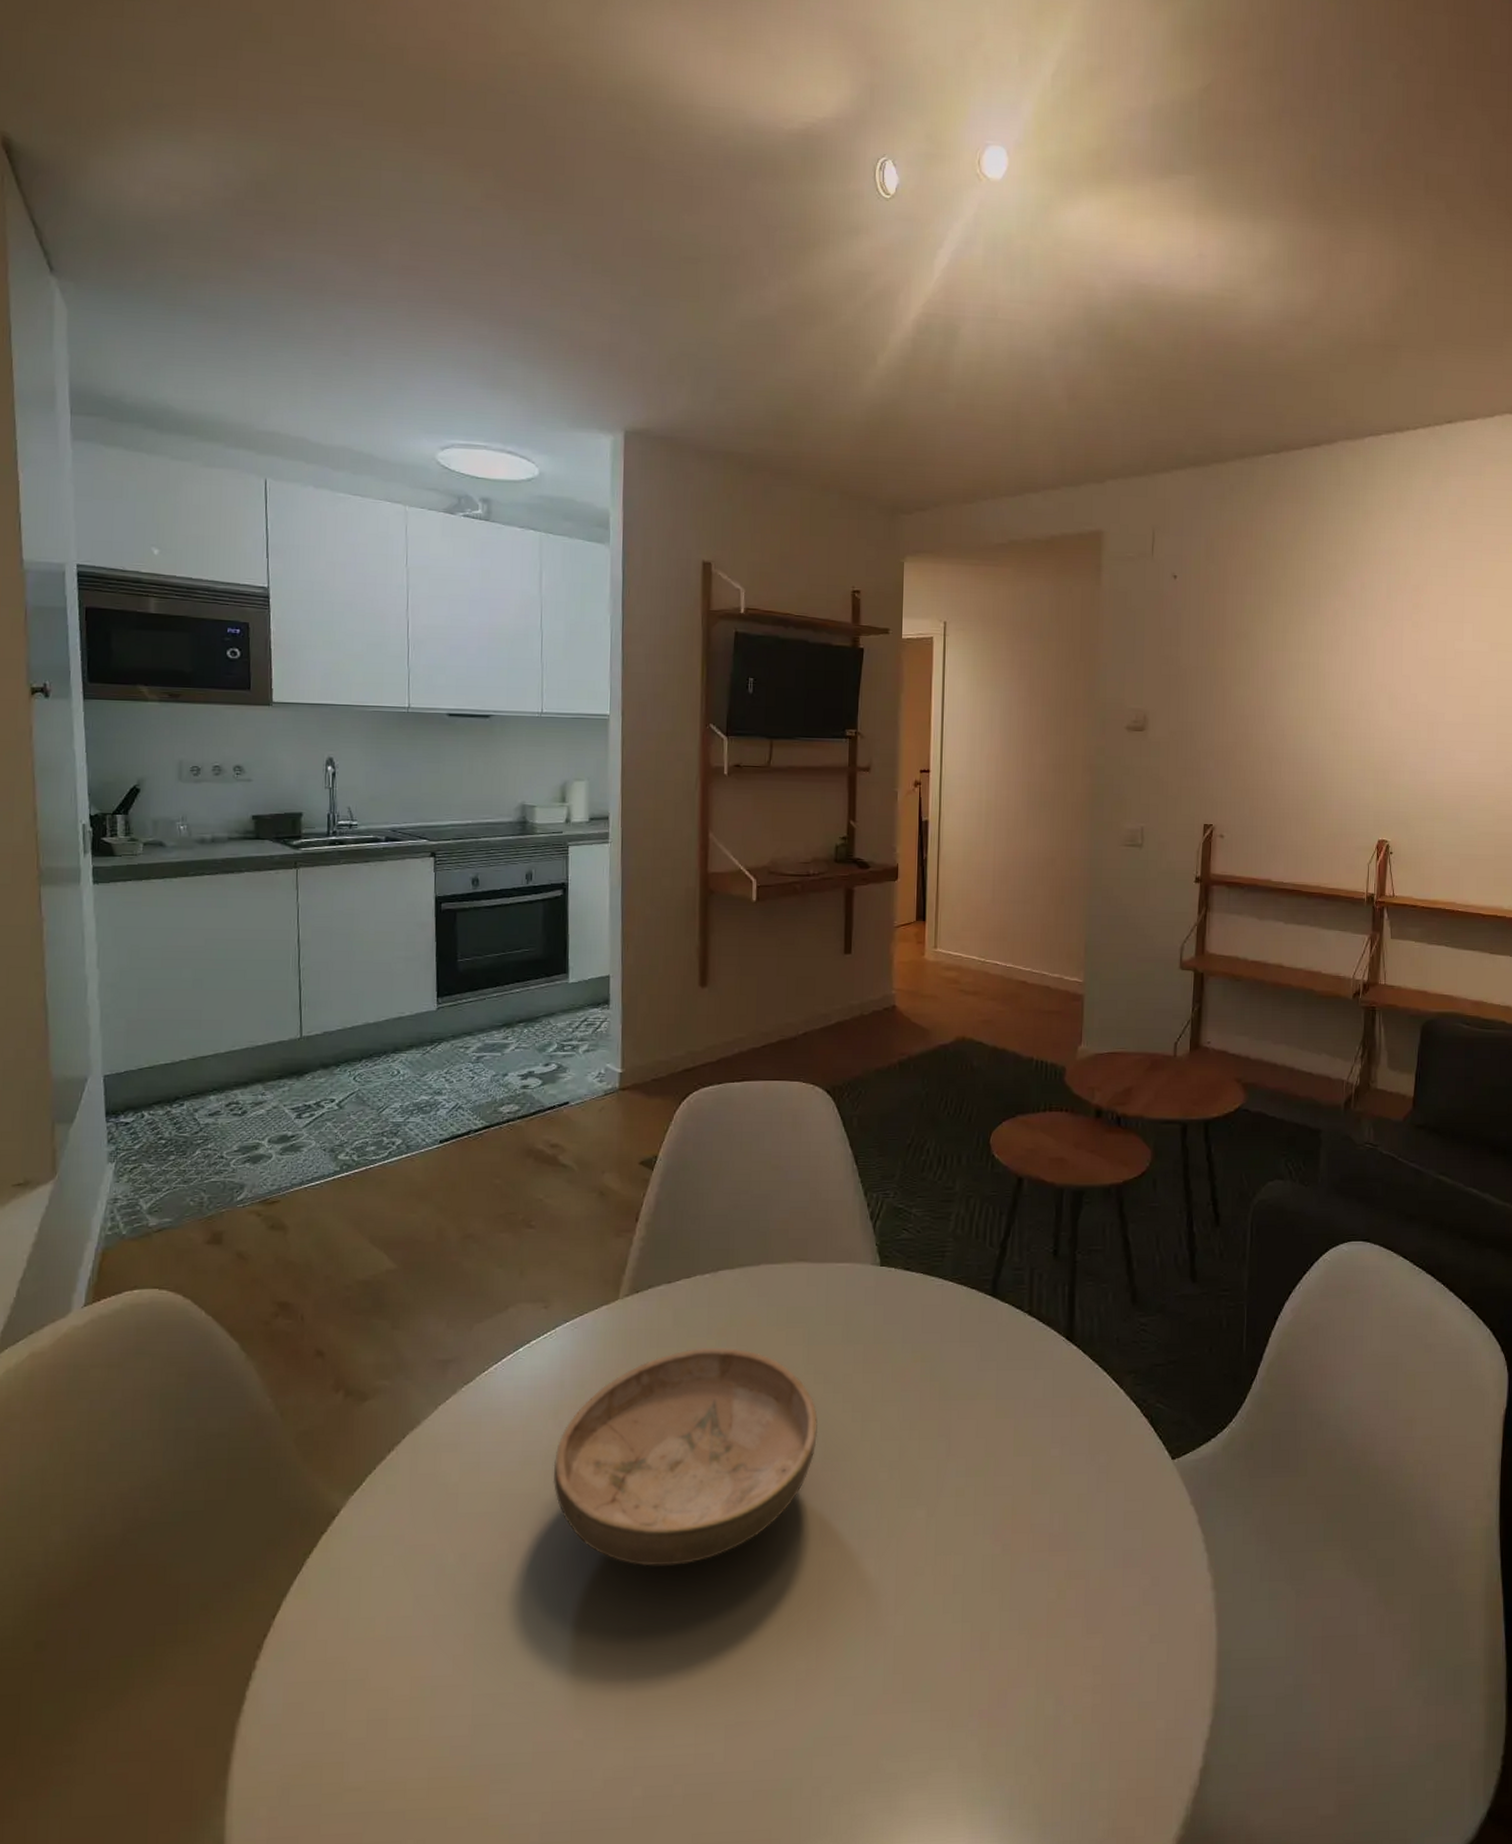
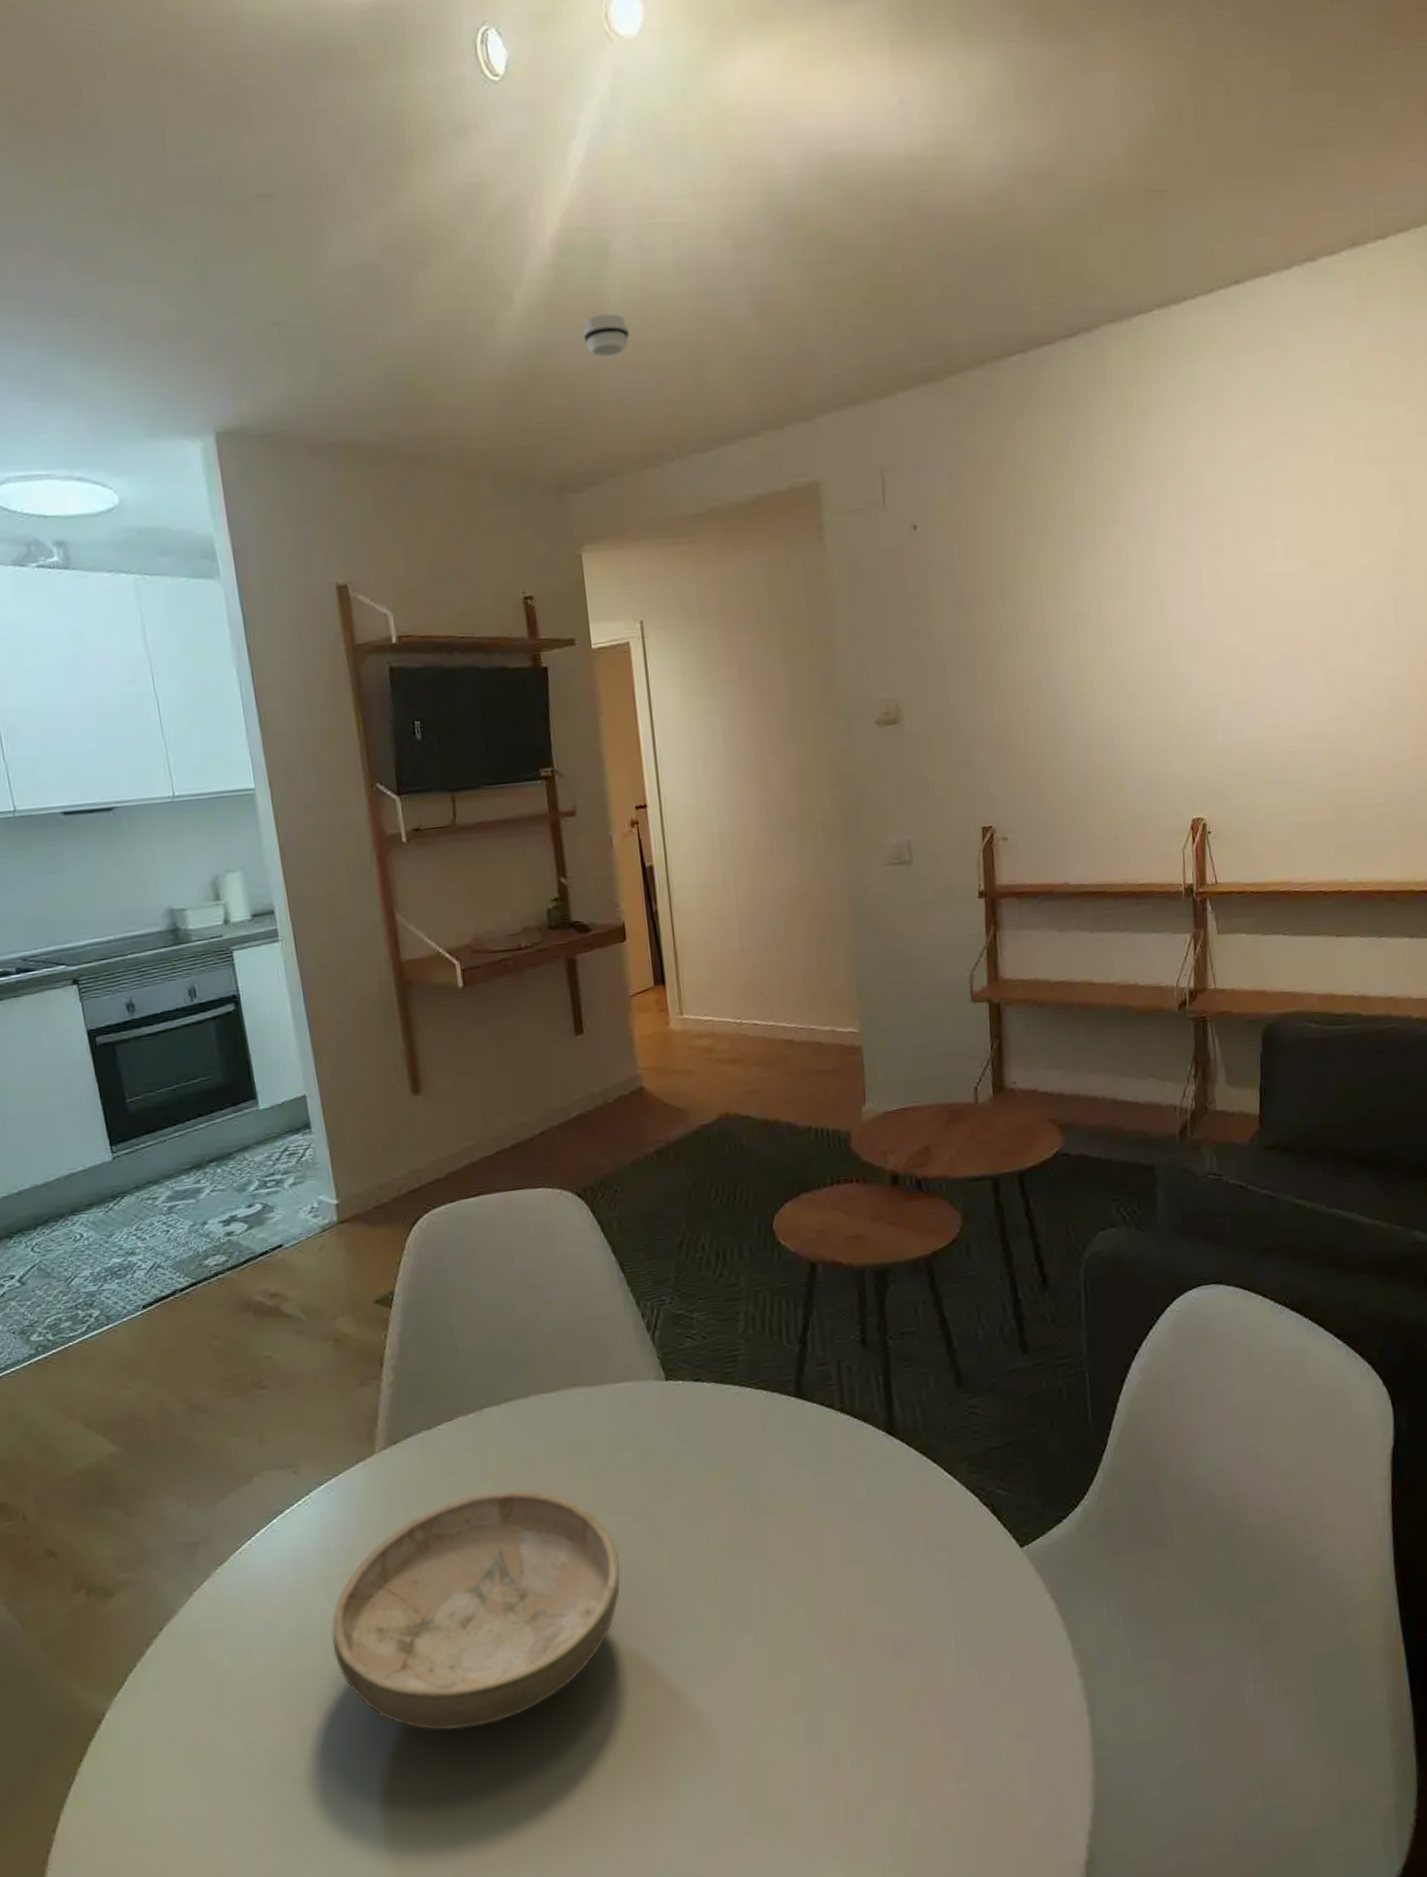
smoke detector: none [929,381,965,414] -> present [583,313,630,357]

